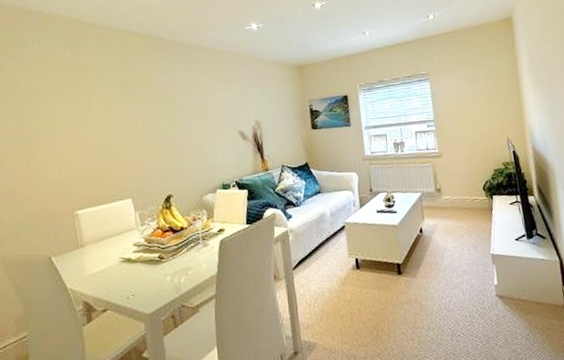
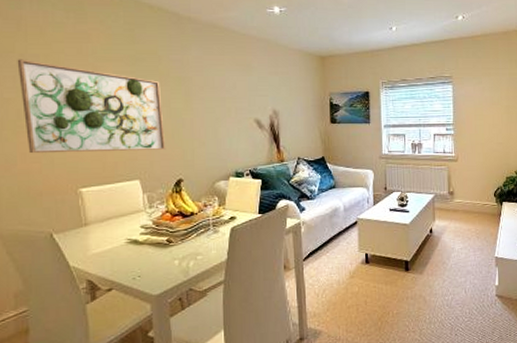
wall art: none [20,93,156,181] -> present [17,59,166,154]

